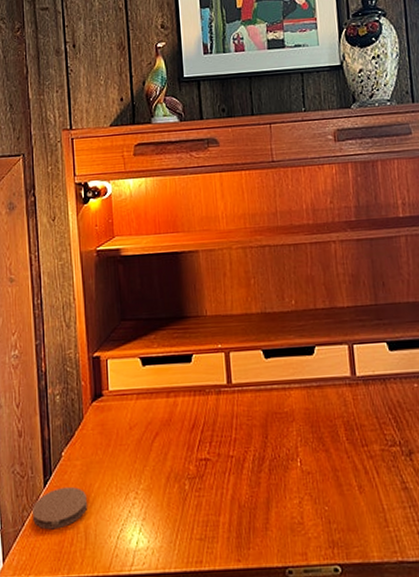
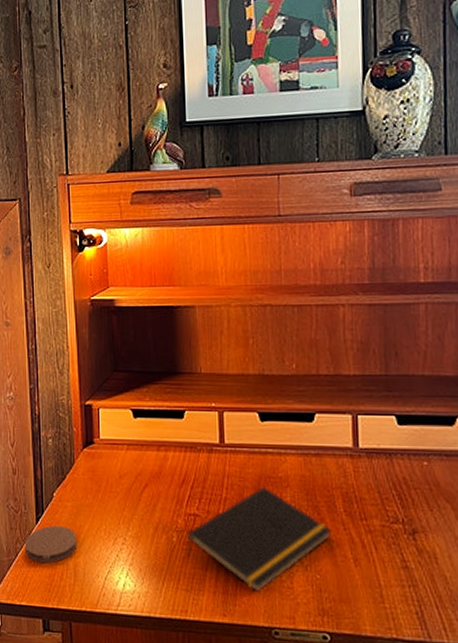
notepad: none [199,424,337,532] -> present [187,487,332,592]

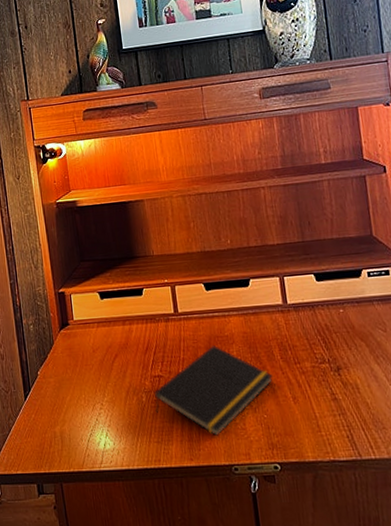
coaster: present [24,525,78,564] -> none [16,399,62,435]

